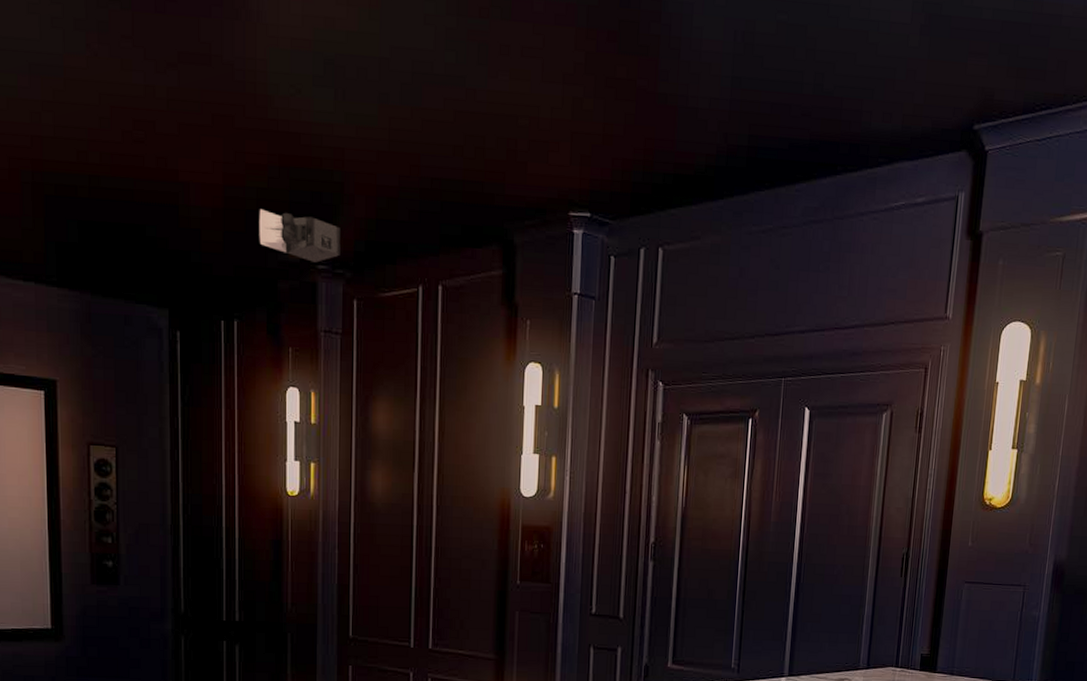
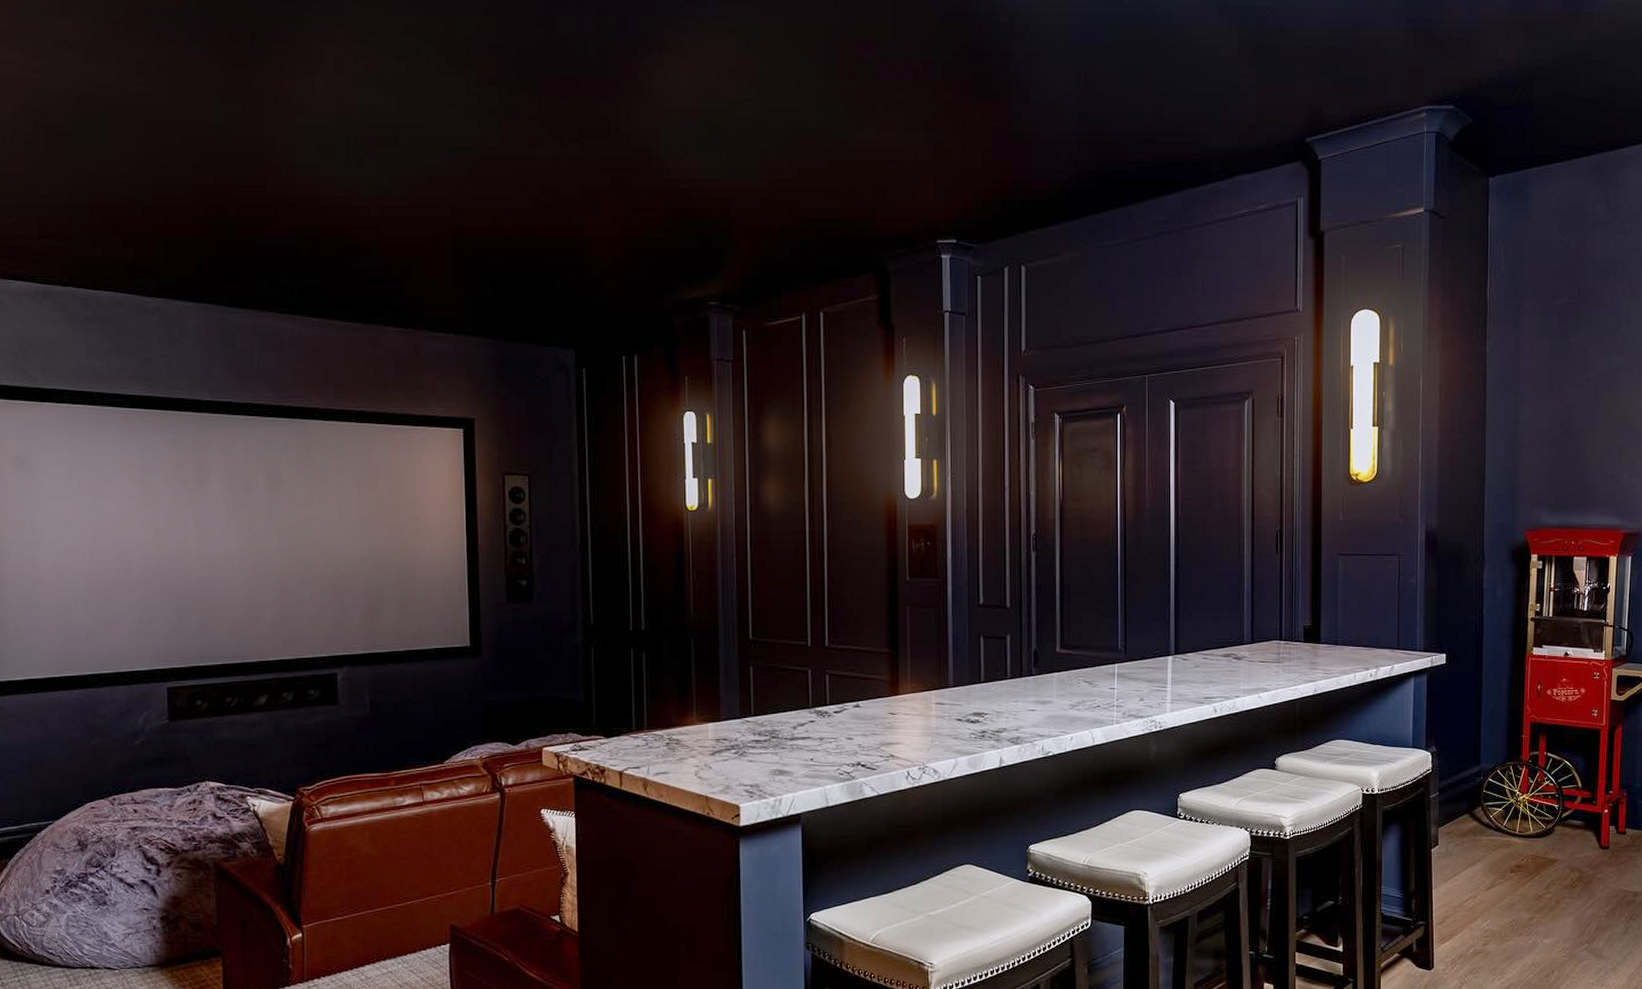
projector: present [259,209,341,263] -> none [655,256,729,300]

